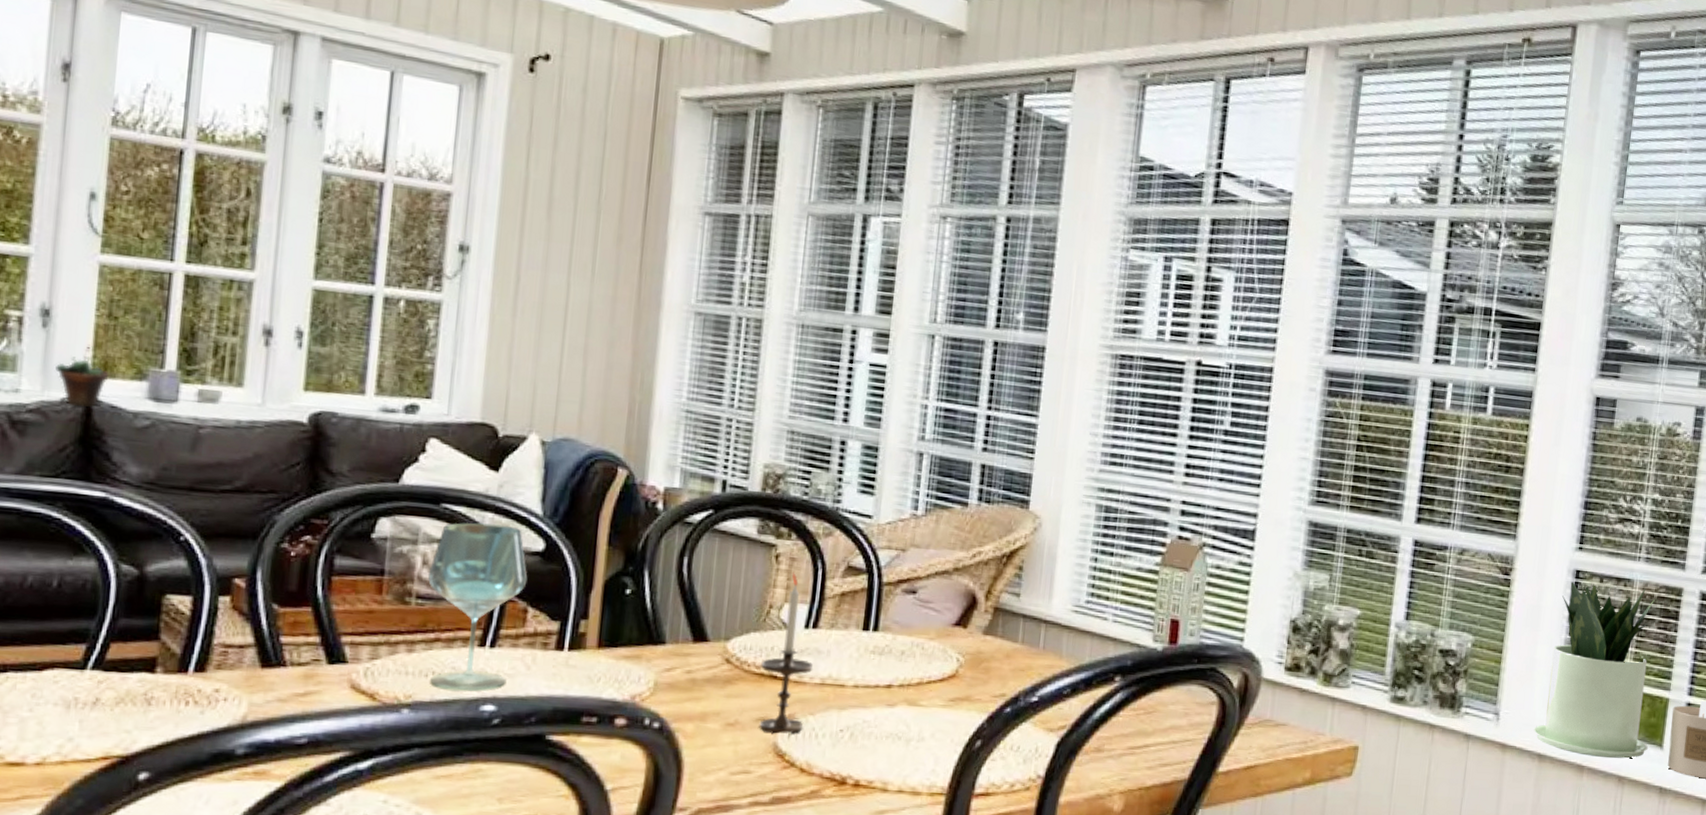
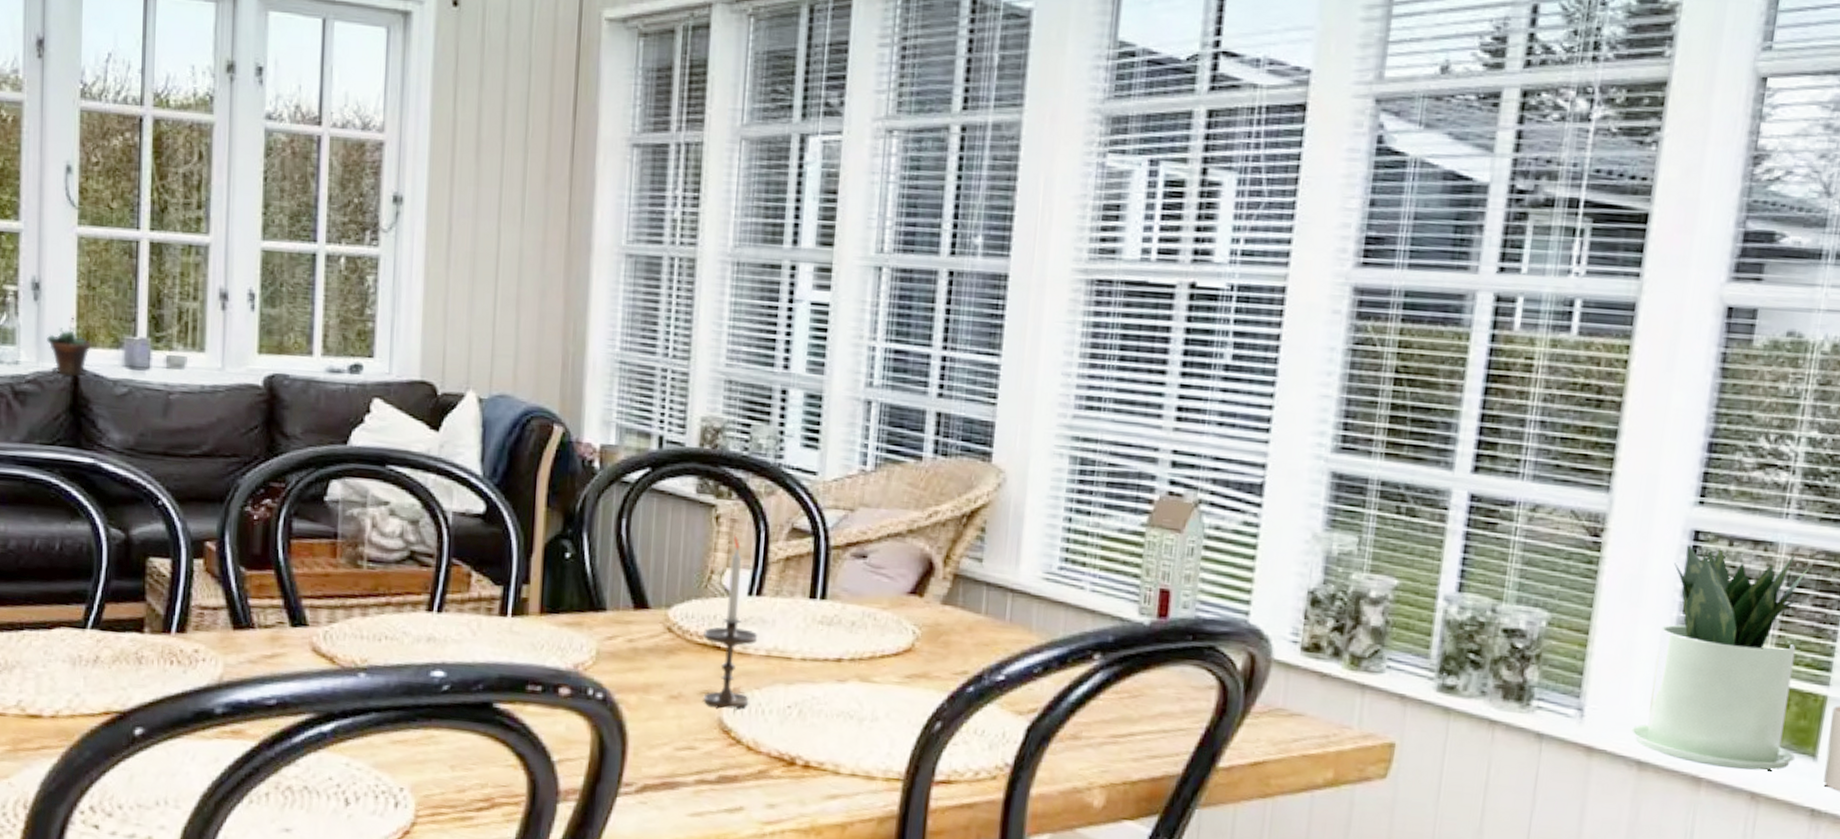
wine glass: present [428,522,528,693] -> none [378,484,470,658]

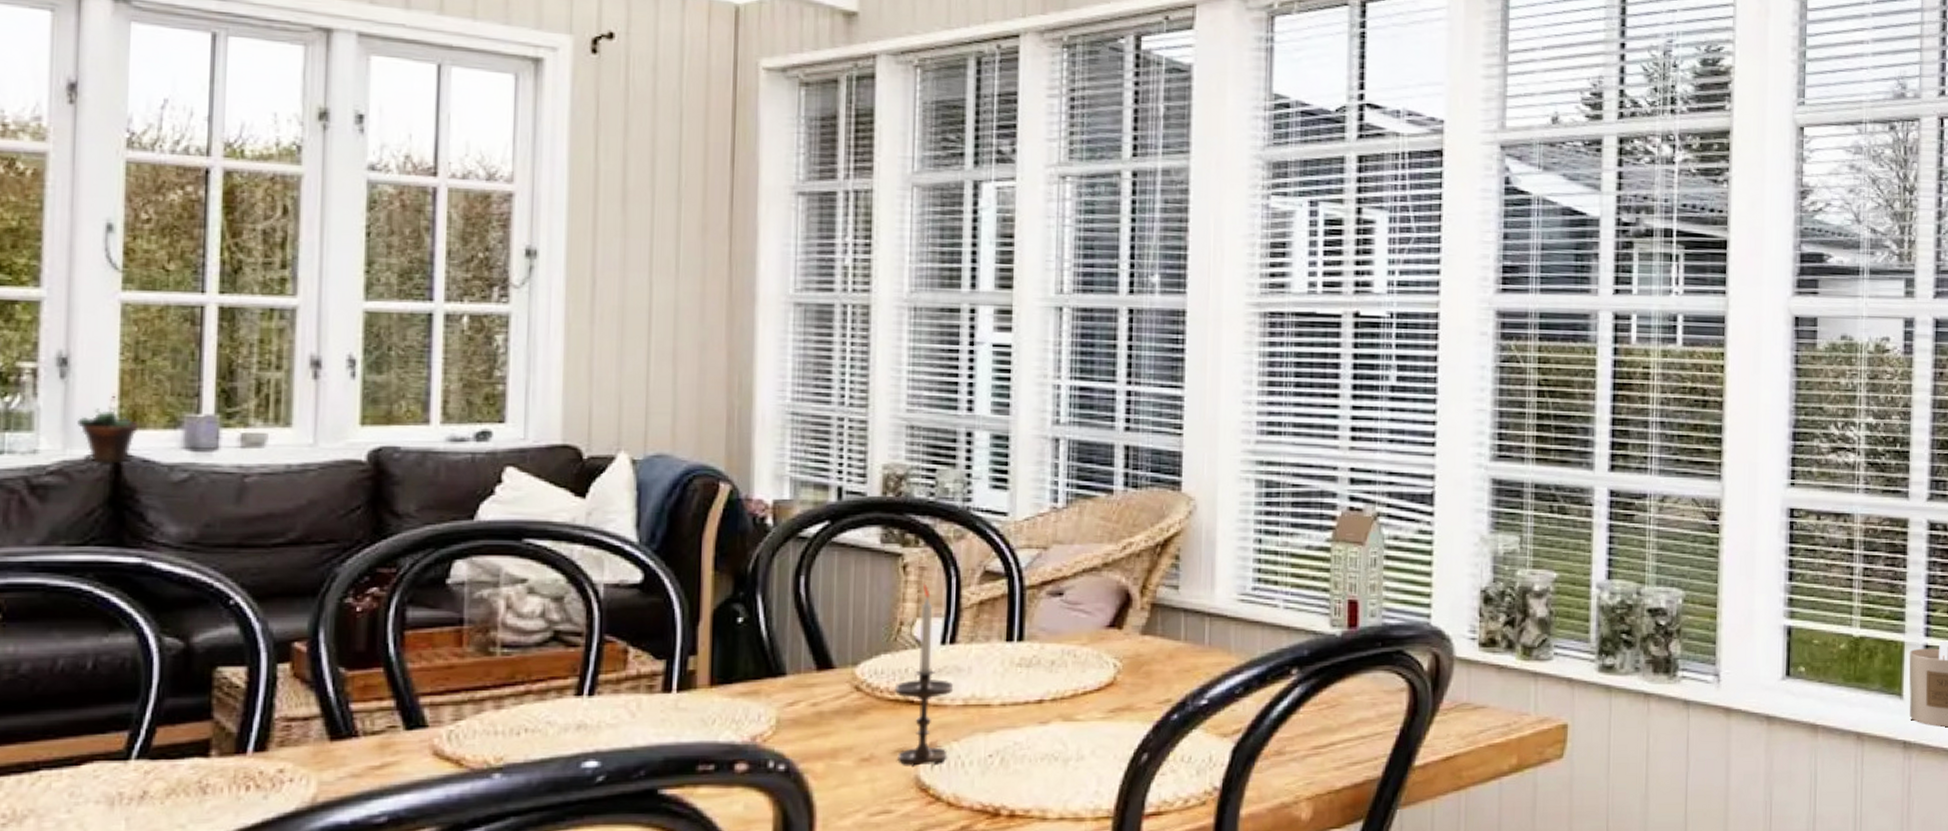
planter: present [1631,545,1809,771] -> none [1759,521,1887,714]

